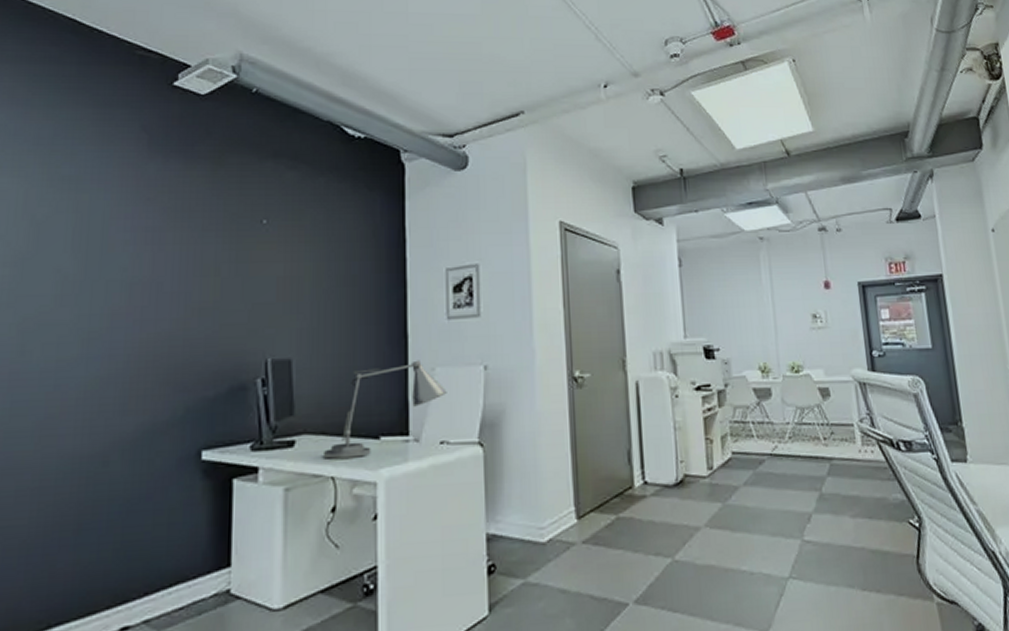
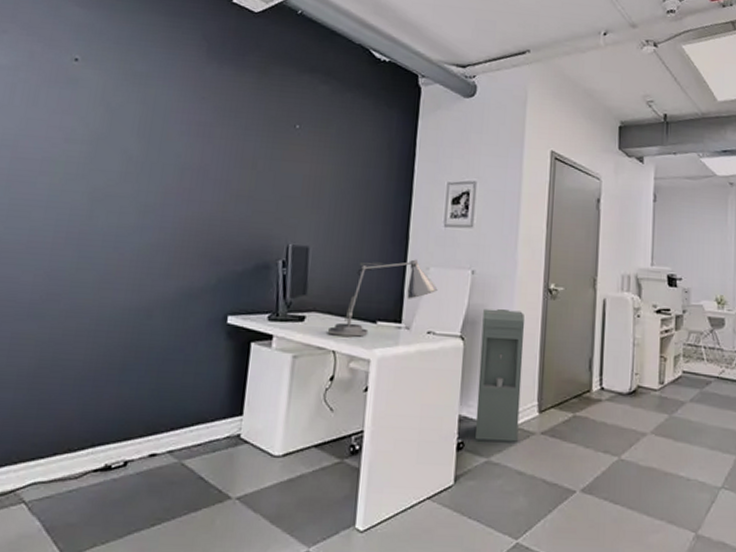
water cooler: none [502,406,557,560] -> present [475,308,525,442]

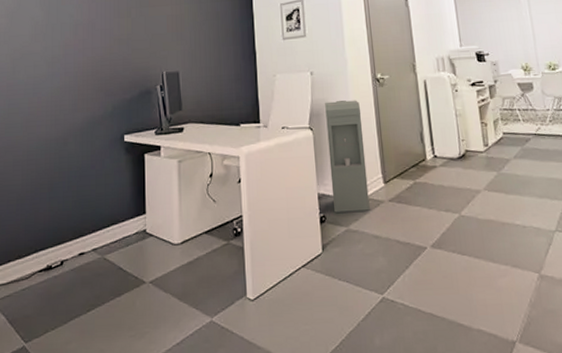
desk lamp: present [327,259,438,337] -> none [202,69,285,140]

